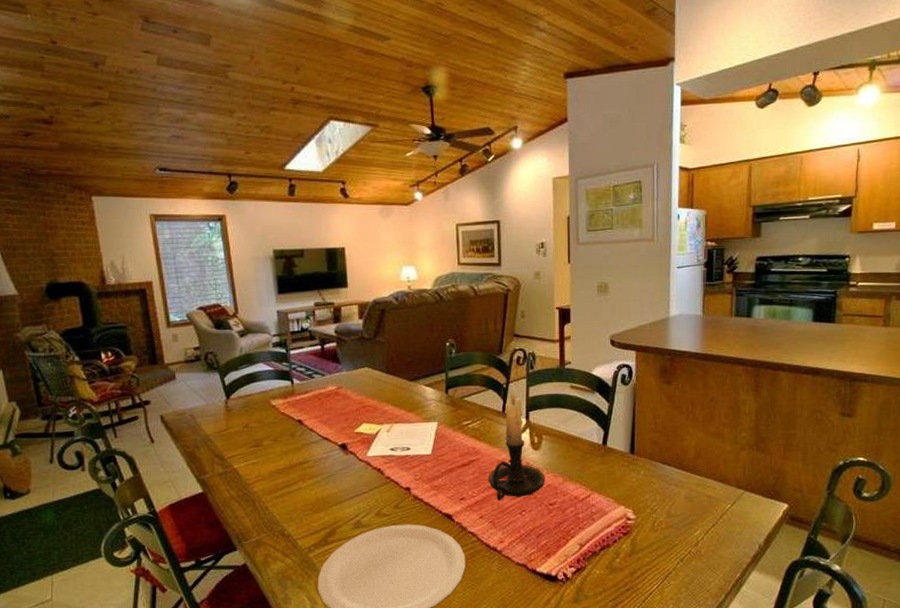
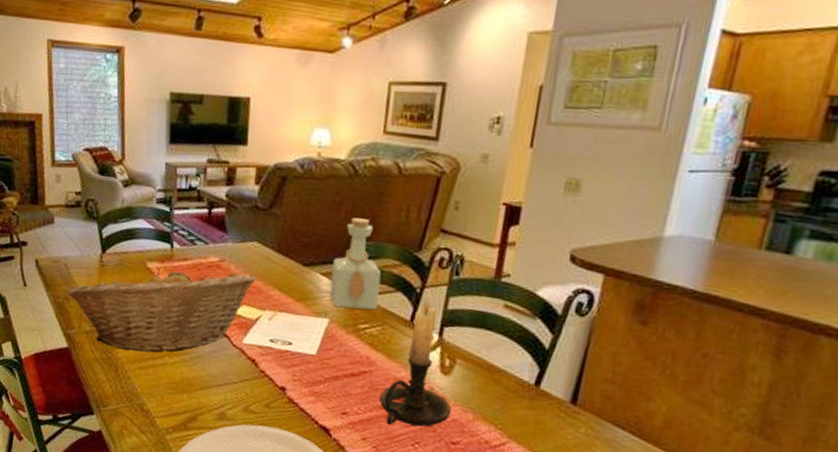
fruit basket: none [197,395,371,484] -> present [68,265,256,353]
bottle: none [433,335,476,411] -> present [330,217,382,310]

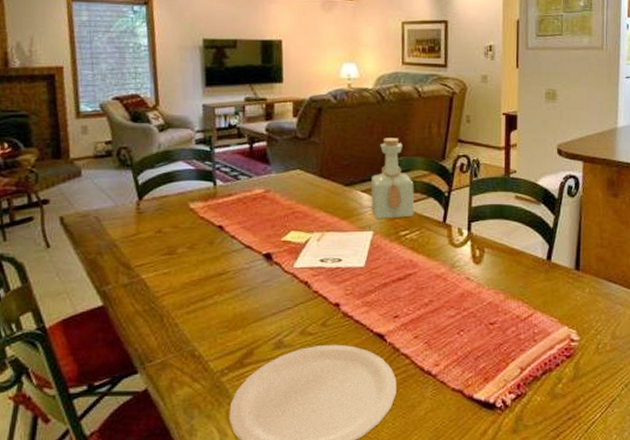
fruit basket: present [68,265,256,353] -> none [101,200,302,297]
candle holder: present [378,289,452,427] -> none [425,192,486,319]

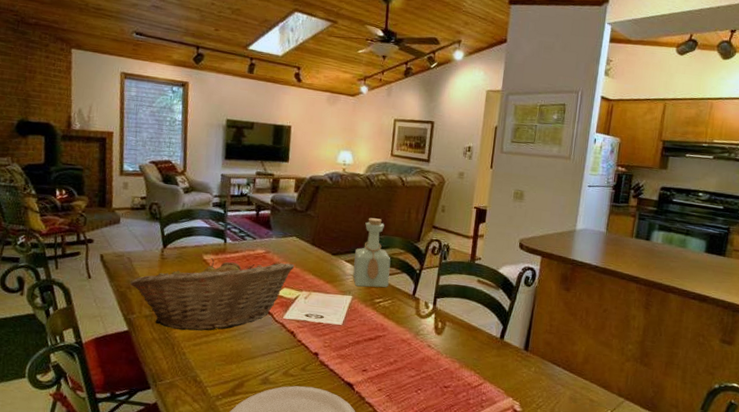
fruit basket: none [101,200,302,297] -> present [130,257,295,331]

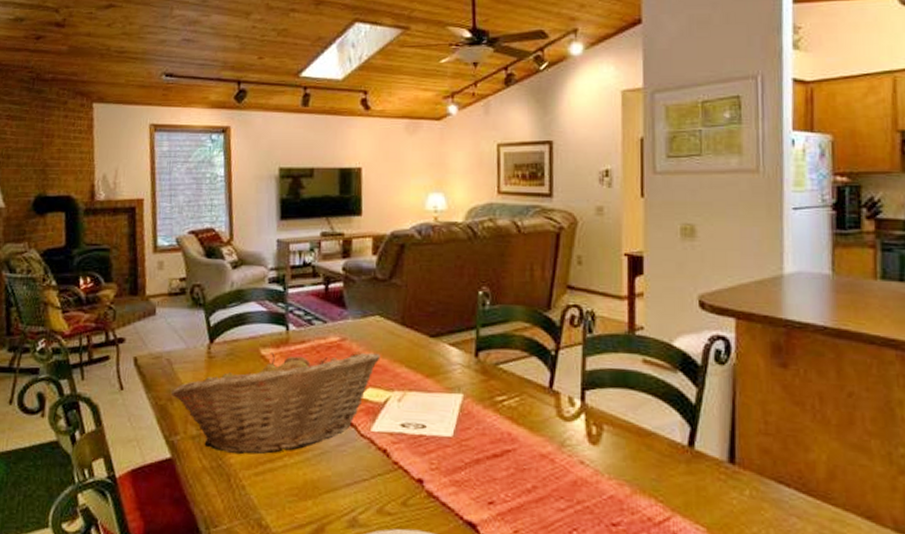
bottle: present [353,217,391,288] -> none [460,281,514,380]

